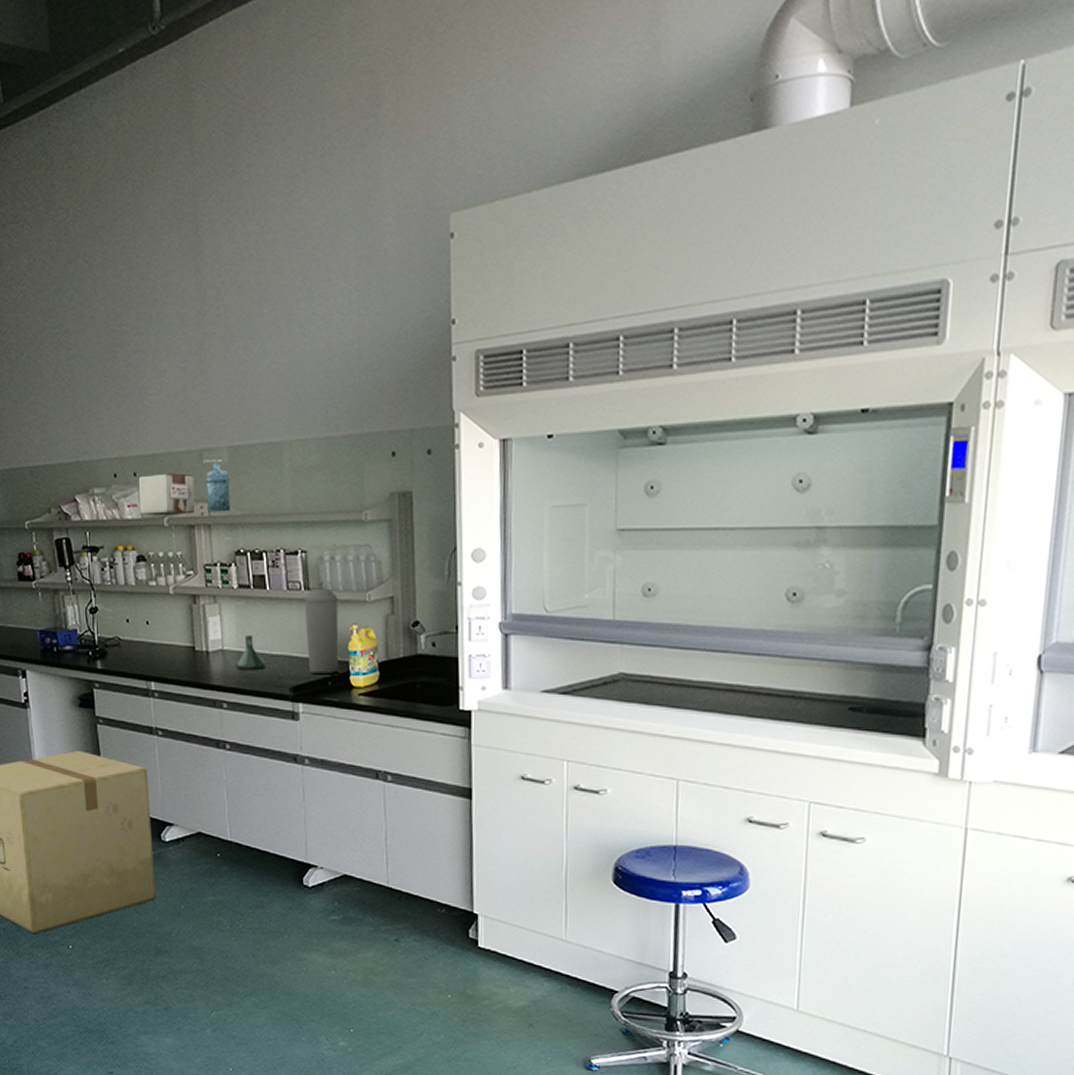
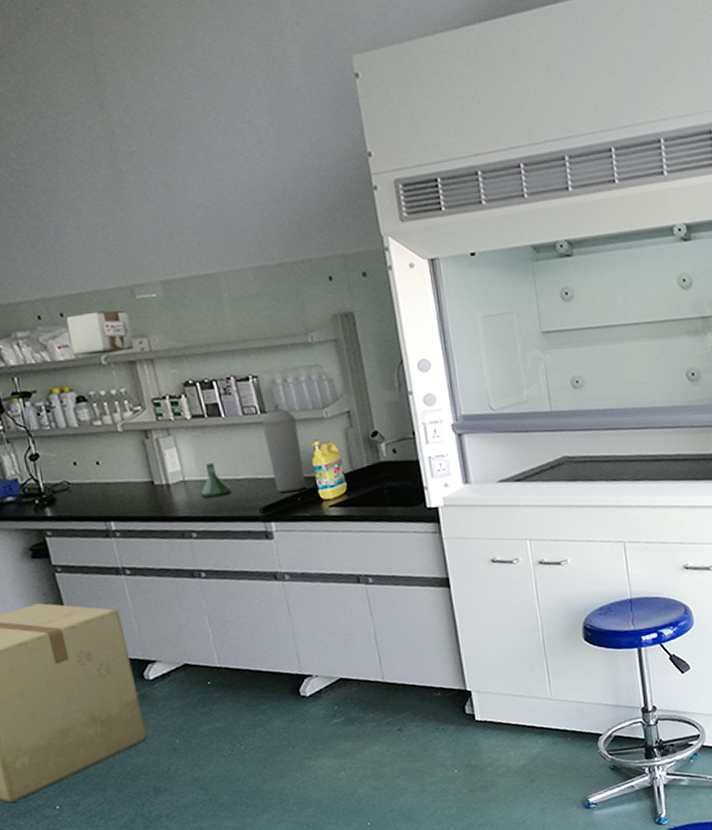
canister: present [205,462,230,512] -> none [140,296,173,347]

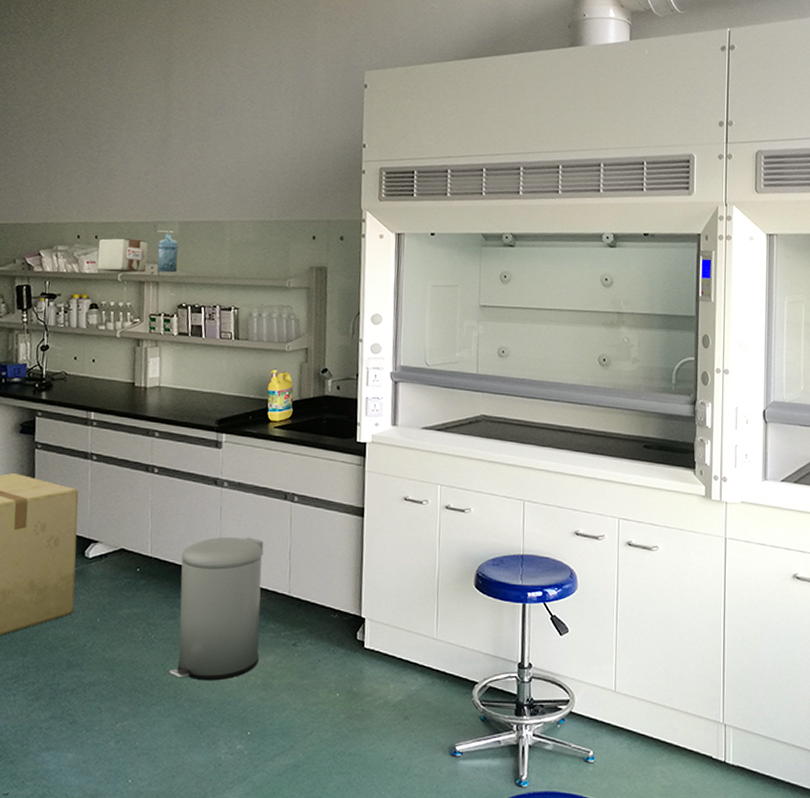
canister: none [140,296,173,347] -> present [157,232,179,273]
flask: present [200,463,232,499] -> none [170,375,197,405]
pedal bin: none [254,628,364,785] -> present [168,536,264,681]
canister: present [261,404,307,494] -> none [233,333,262,410]

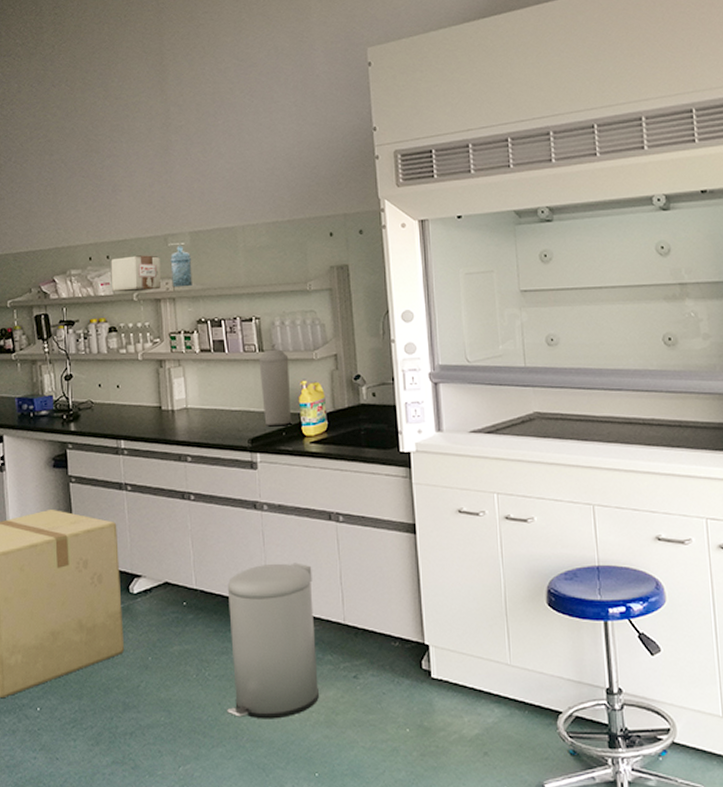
canister: none [233,333,262,410] -> present [259,344,292,427]

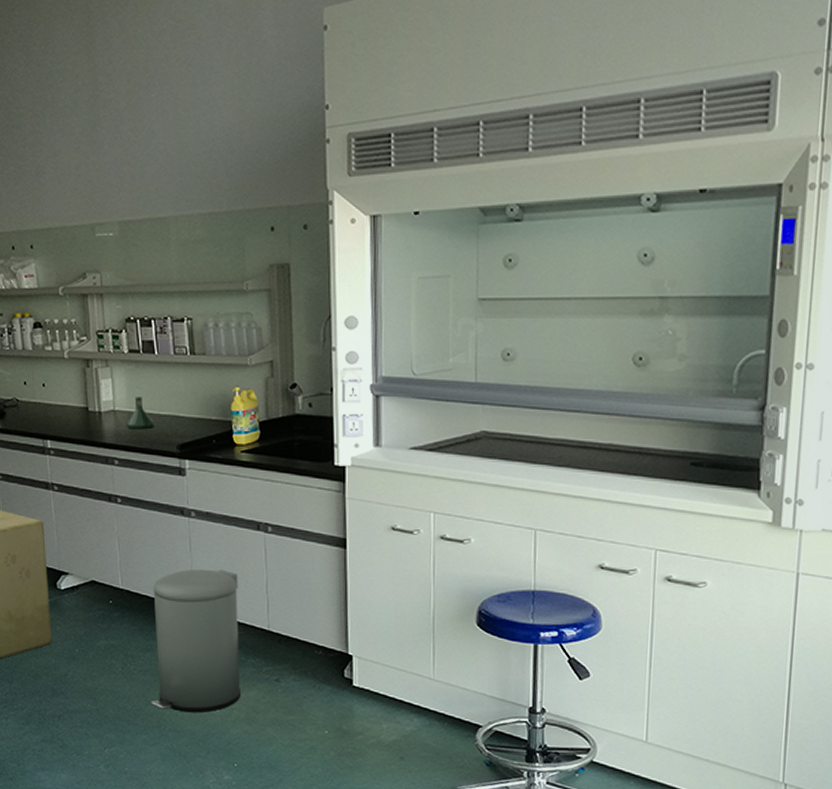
box: present [111,255,162,293] -> none [35,246,89,286]
canister: present [170,245,192,288] -> none [98,235,121,282]
flask: none [199,394,226,426] -> present [126,397,155,430]
canister: present [259,344,292,427] -> none [190,347,223,434]

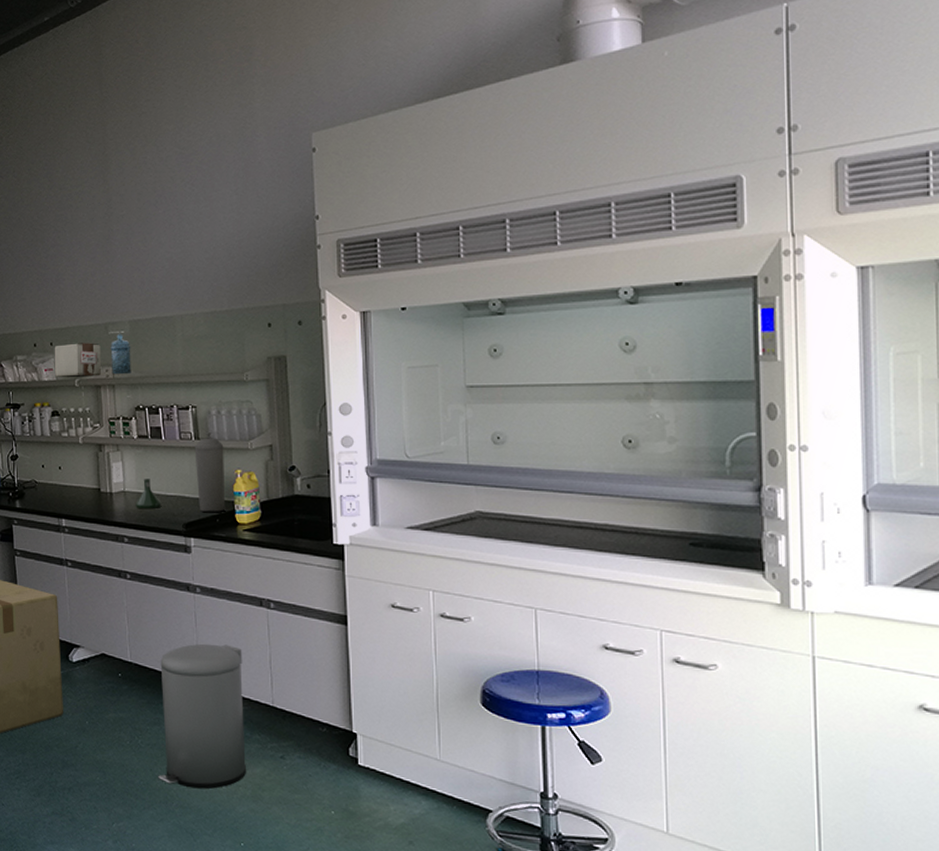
box: none [35,246,89,286] -> present [54,342,102,378]
canister: none [98,235,121,282] -> present [110,333,131,375]
canister: none [190,347,223,434] -> present [194,433,226,513]

